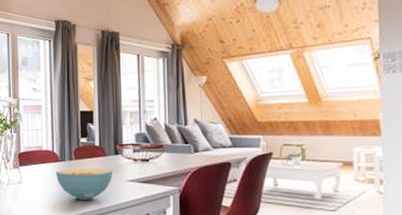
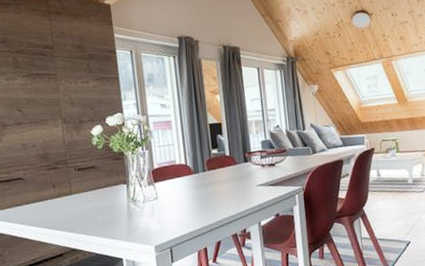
cereal bowl: present [56,168,113,200] -> none [191,176,244,209]

